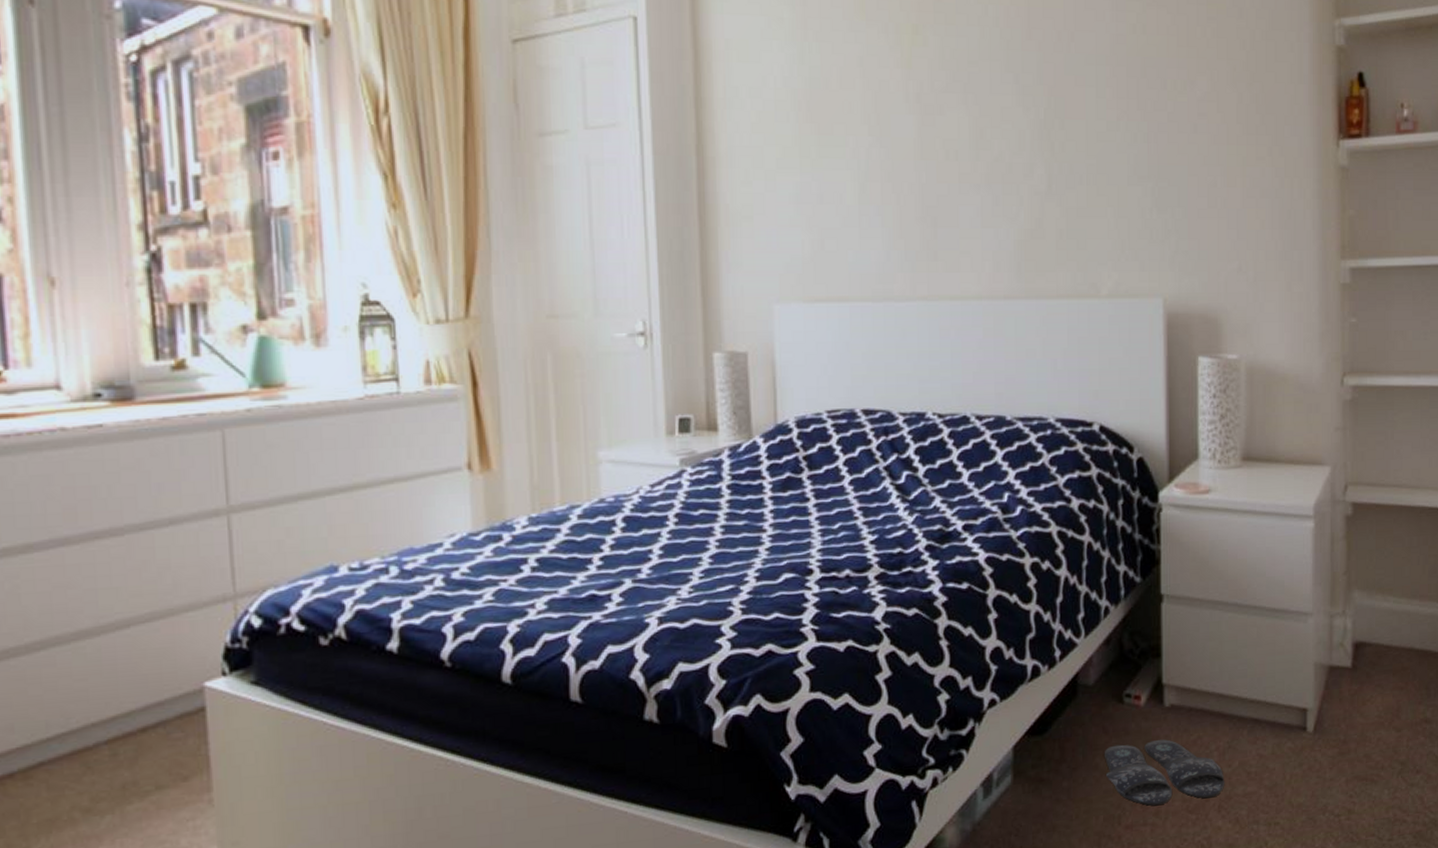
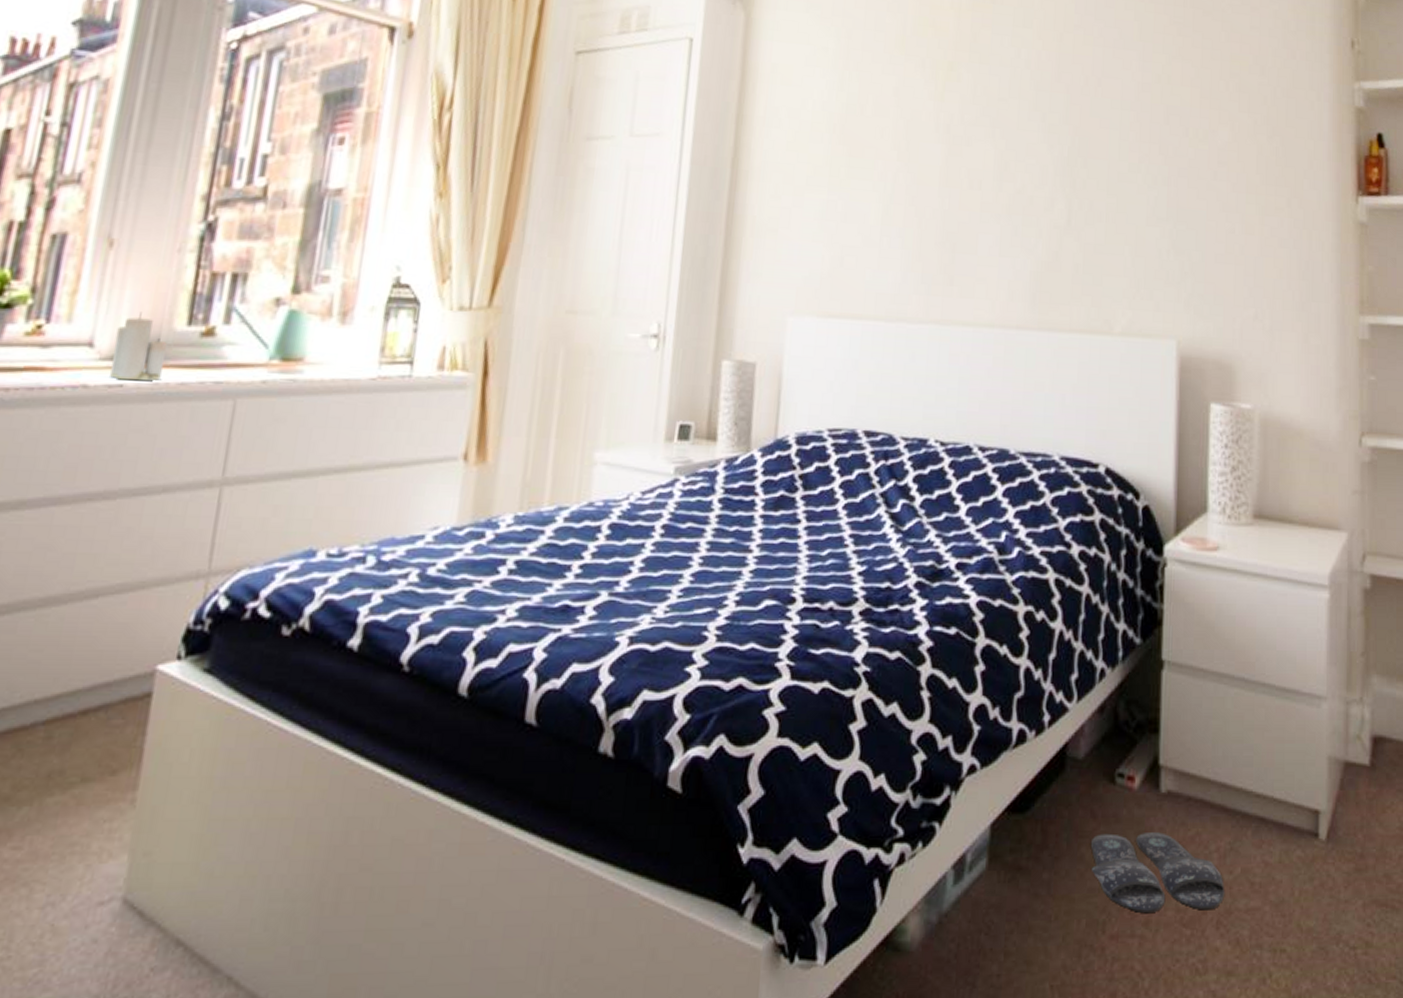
candle: none [82,350,140,420] -> present [109,312,167,382]

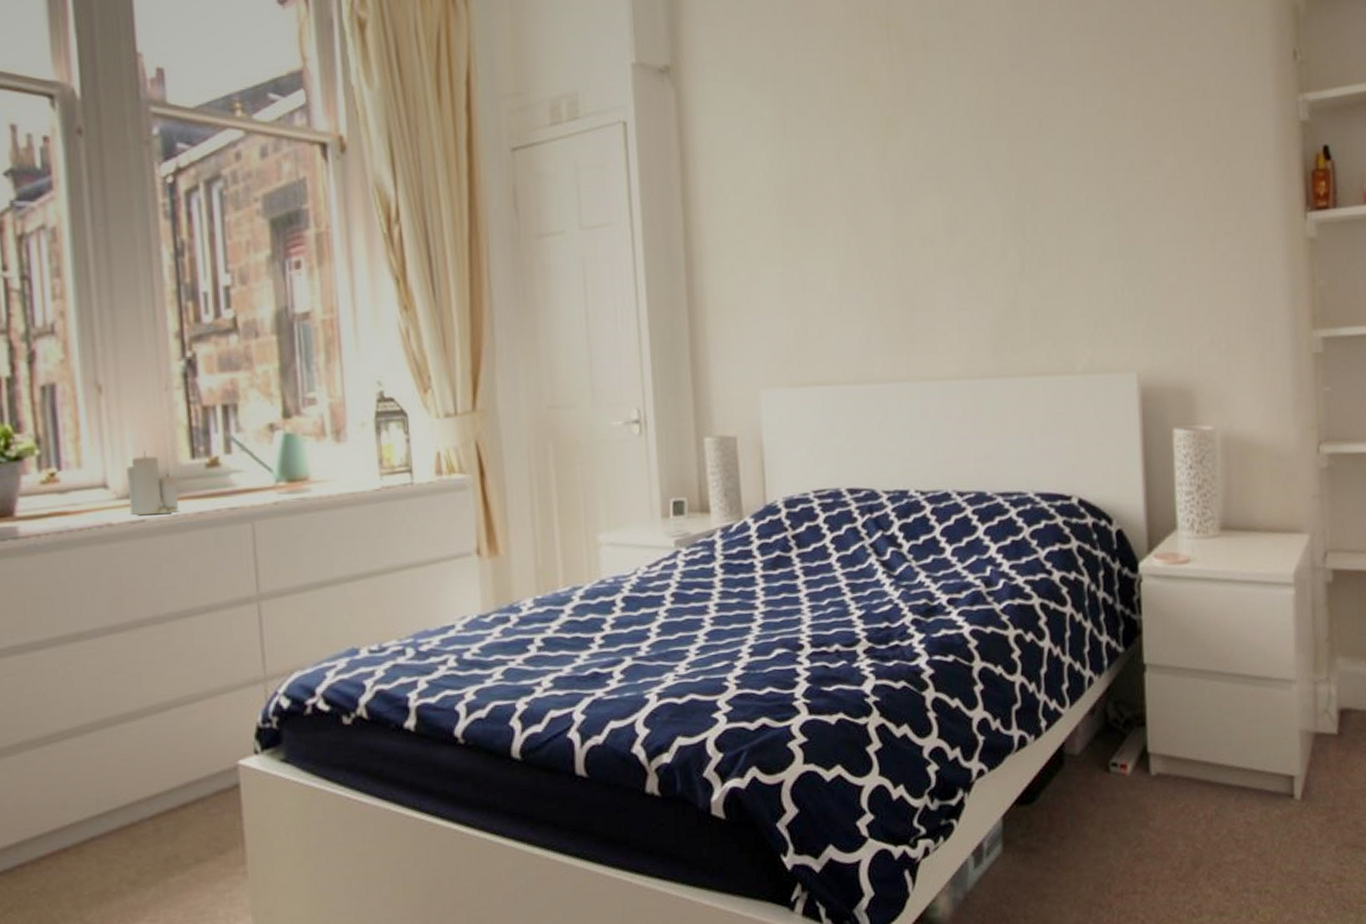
slippers: present [1090,832,1225,914] -> none [1092,807,1214,875]

